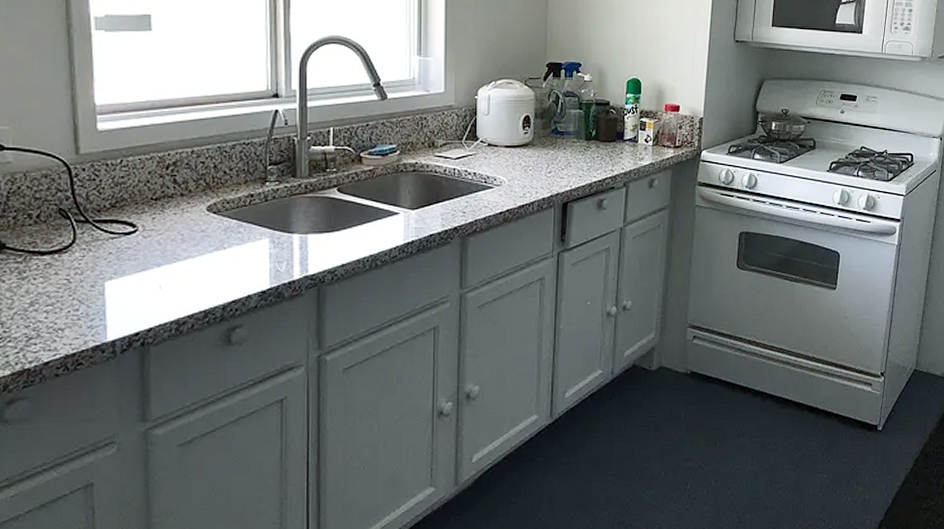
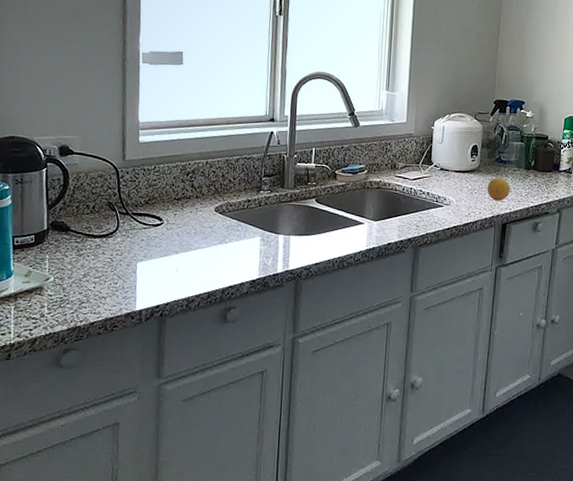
fruit: none [543,151,570,178] -> present [487,177,510,201]

